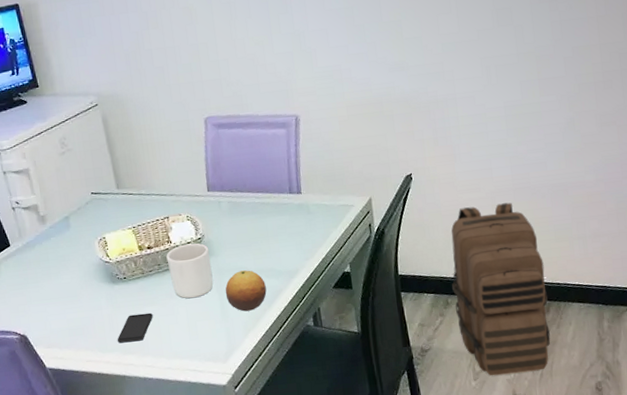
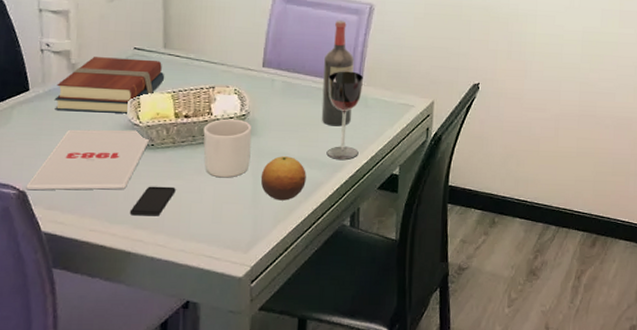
magazine: none [25,267,123,334] -> present [26,129,152,191]
books: none [32,201,124,260] -> present [54,57,165,114]
wine bottle: none [261,135,298,236] -> present [321,20,354,126]
wineglass: none [269,182,310,267] -> present [326,71,363,161]
backpack: present [451,202,551,376] -> none [500,126,597,306]

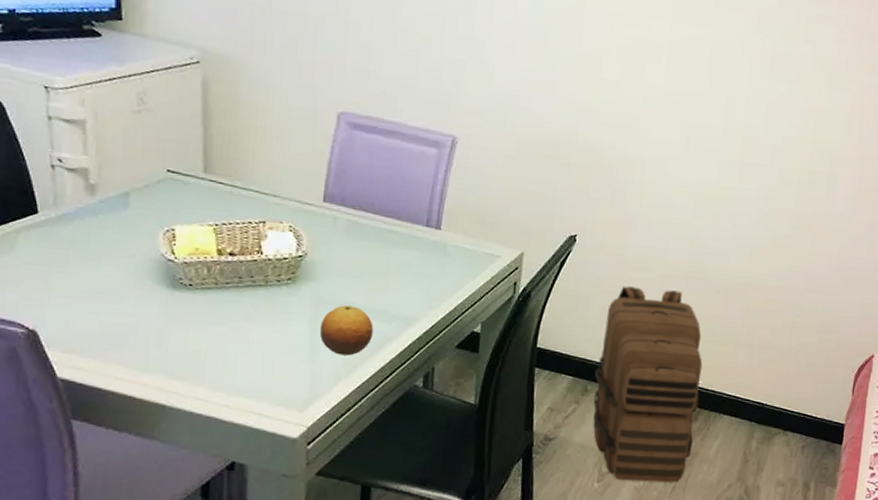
magazine: present [26,129,152,191] -> none [37,261,190,334]
books: present [54,57,165,114] -> none [69,178,206,247]
mobile phone: present [129,186,176,216] -> none [163,331,219,366]
mug: present [203,118,252,178] -> none [251,259,310,327]
wine bottle: present [321,20,354,126] -> none [392,152,432,275]
wineglass: present [326,71,363,161] -> none [397,211,442,314]
backpack: none [500,126,597,306] -> present [593,286,703,483]

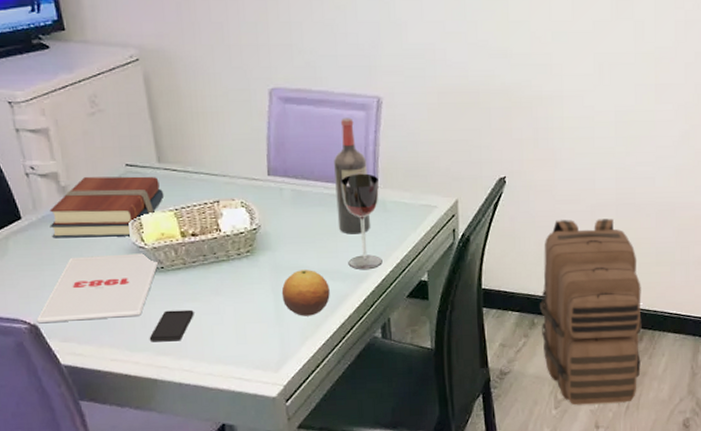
magazine: none [37,261,190,334] -> present [36,253,160,324]
books: none [69,178,206,247] -> present [49,176,165,238]
mobile phone: none [163,331,219,366] -> present [149,309,194,342]
wine bottle: none [392,152,432,275] -> present [333,117,371,234]
wineglass: none [397,211,442,314] -> present [341,173,383,270]

